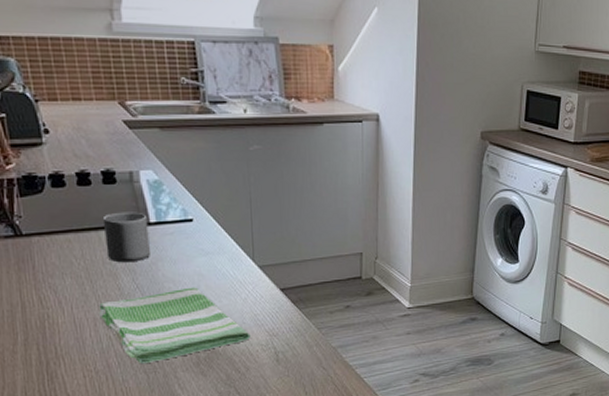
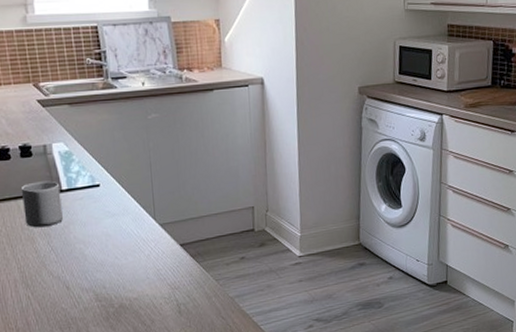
dish towel: present [99,287,251,365] -> none [18,247,154,321]

